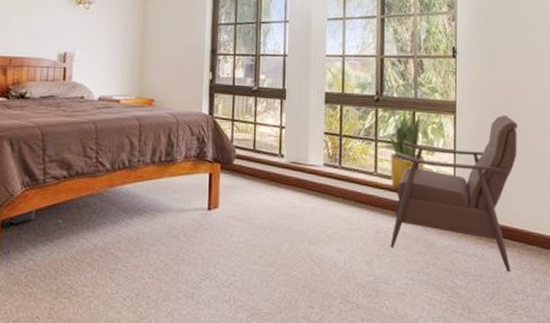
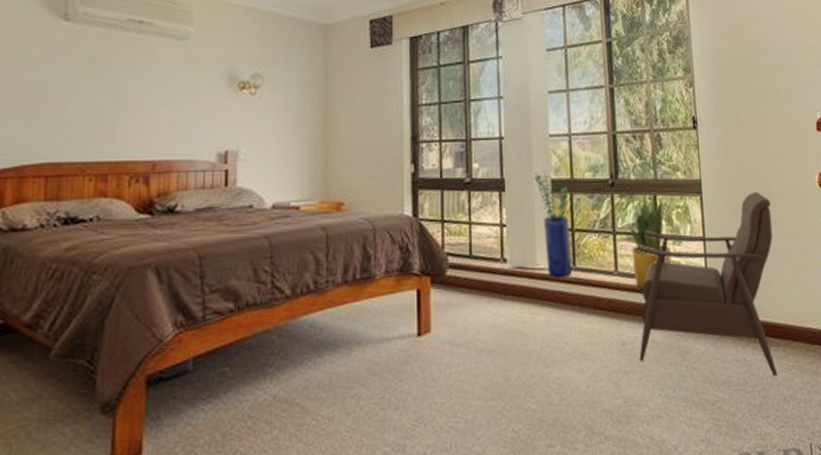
vase: none [311,85,340,173] -> present [535,171,573,277]

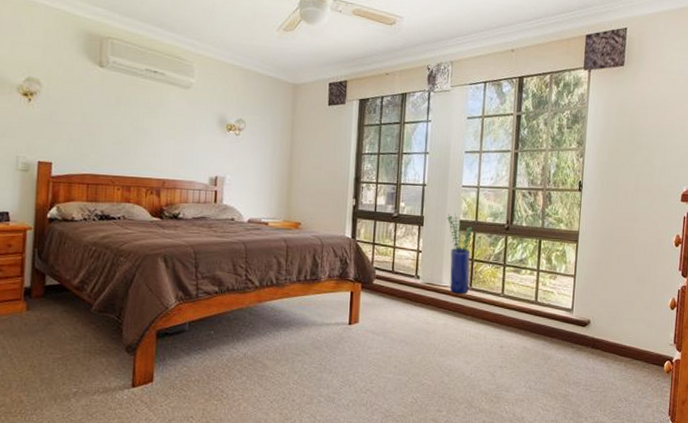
planter: present [629,195,672,289] -> none [515,239,551,309]
armchair: present [636,191,778,377] -> none [512,244,634,383]

